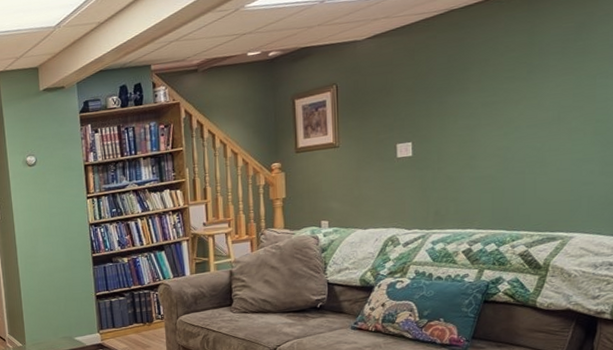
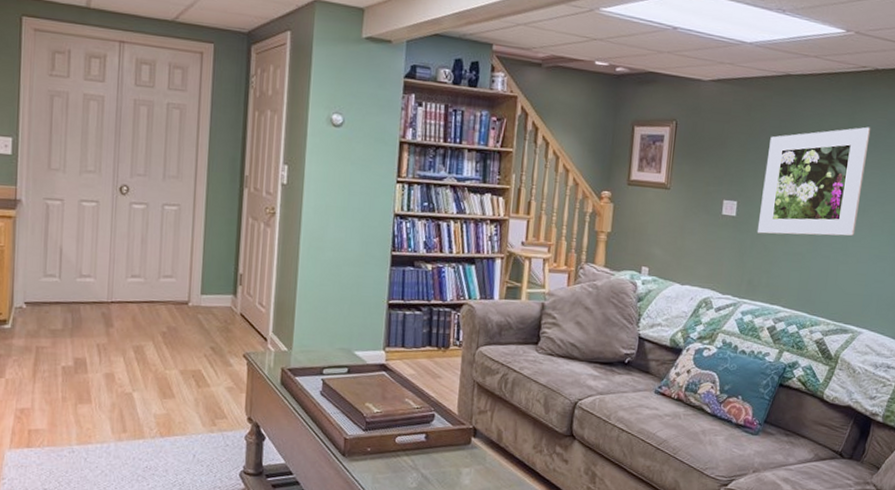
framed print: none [437,35,556,167] -> present [757,126,871,236]

